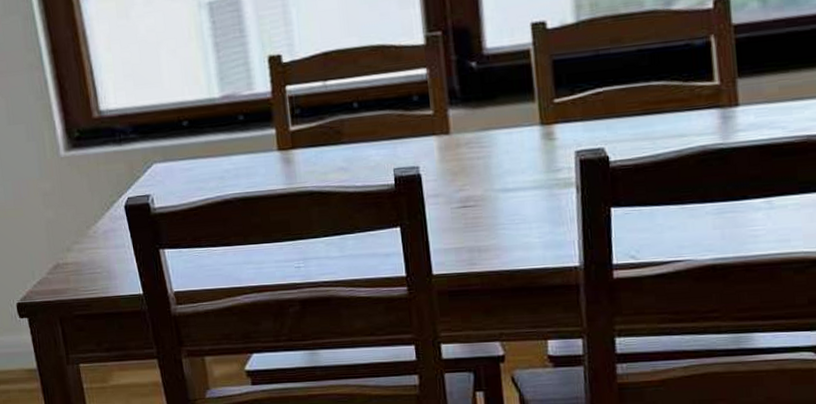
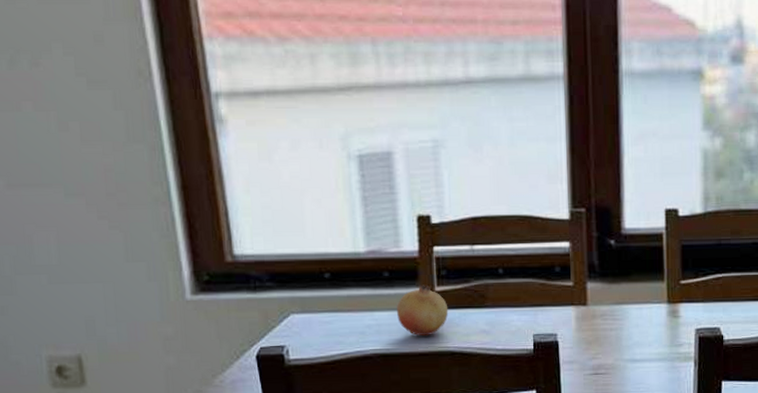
fruit: none [253,125,305,178] -> present [397,285,449,337]

